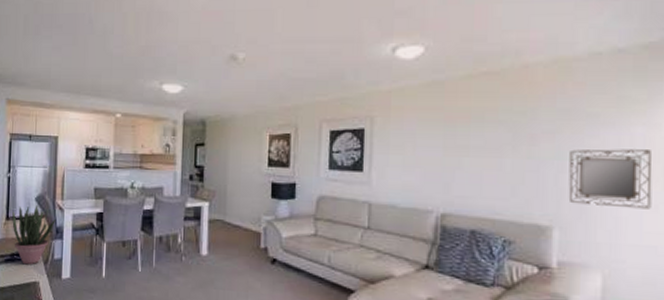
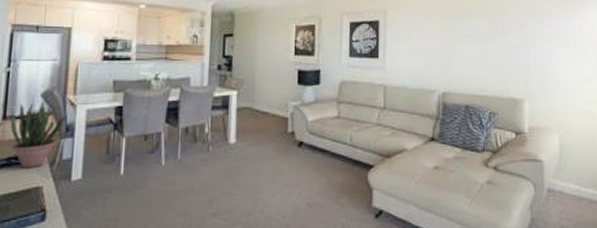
home mirror: present [568,149,652,209] -> none [533,37,588,83]

